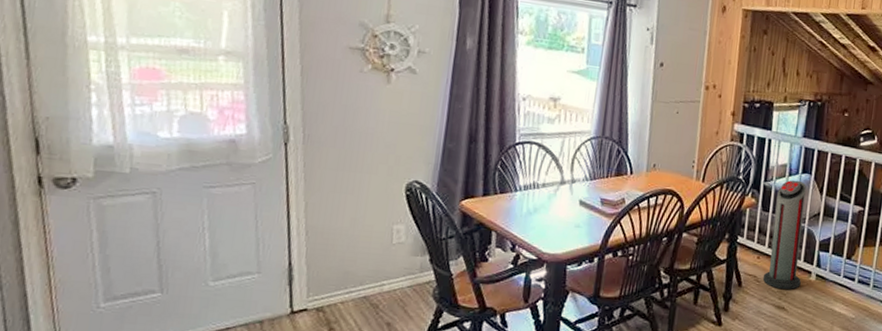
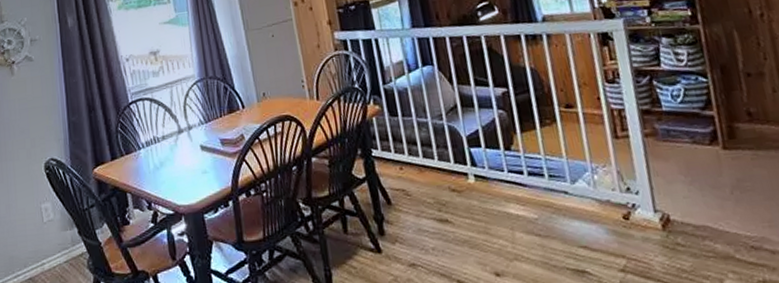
air purifier: present [762,180,806,290] -> none [401,74,459,200]

